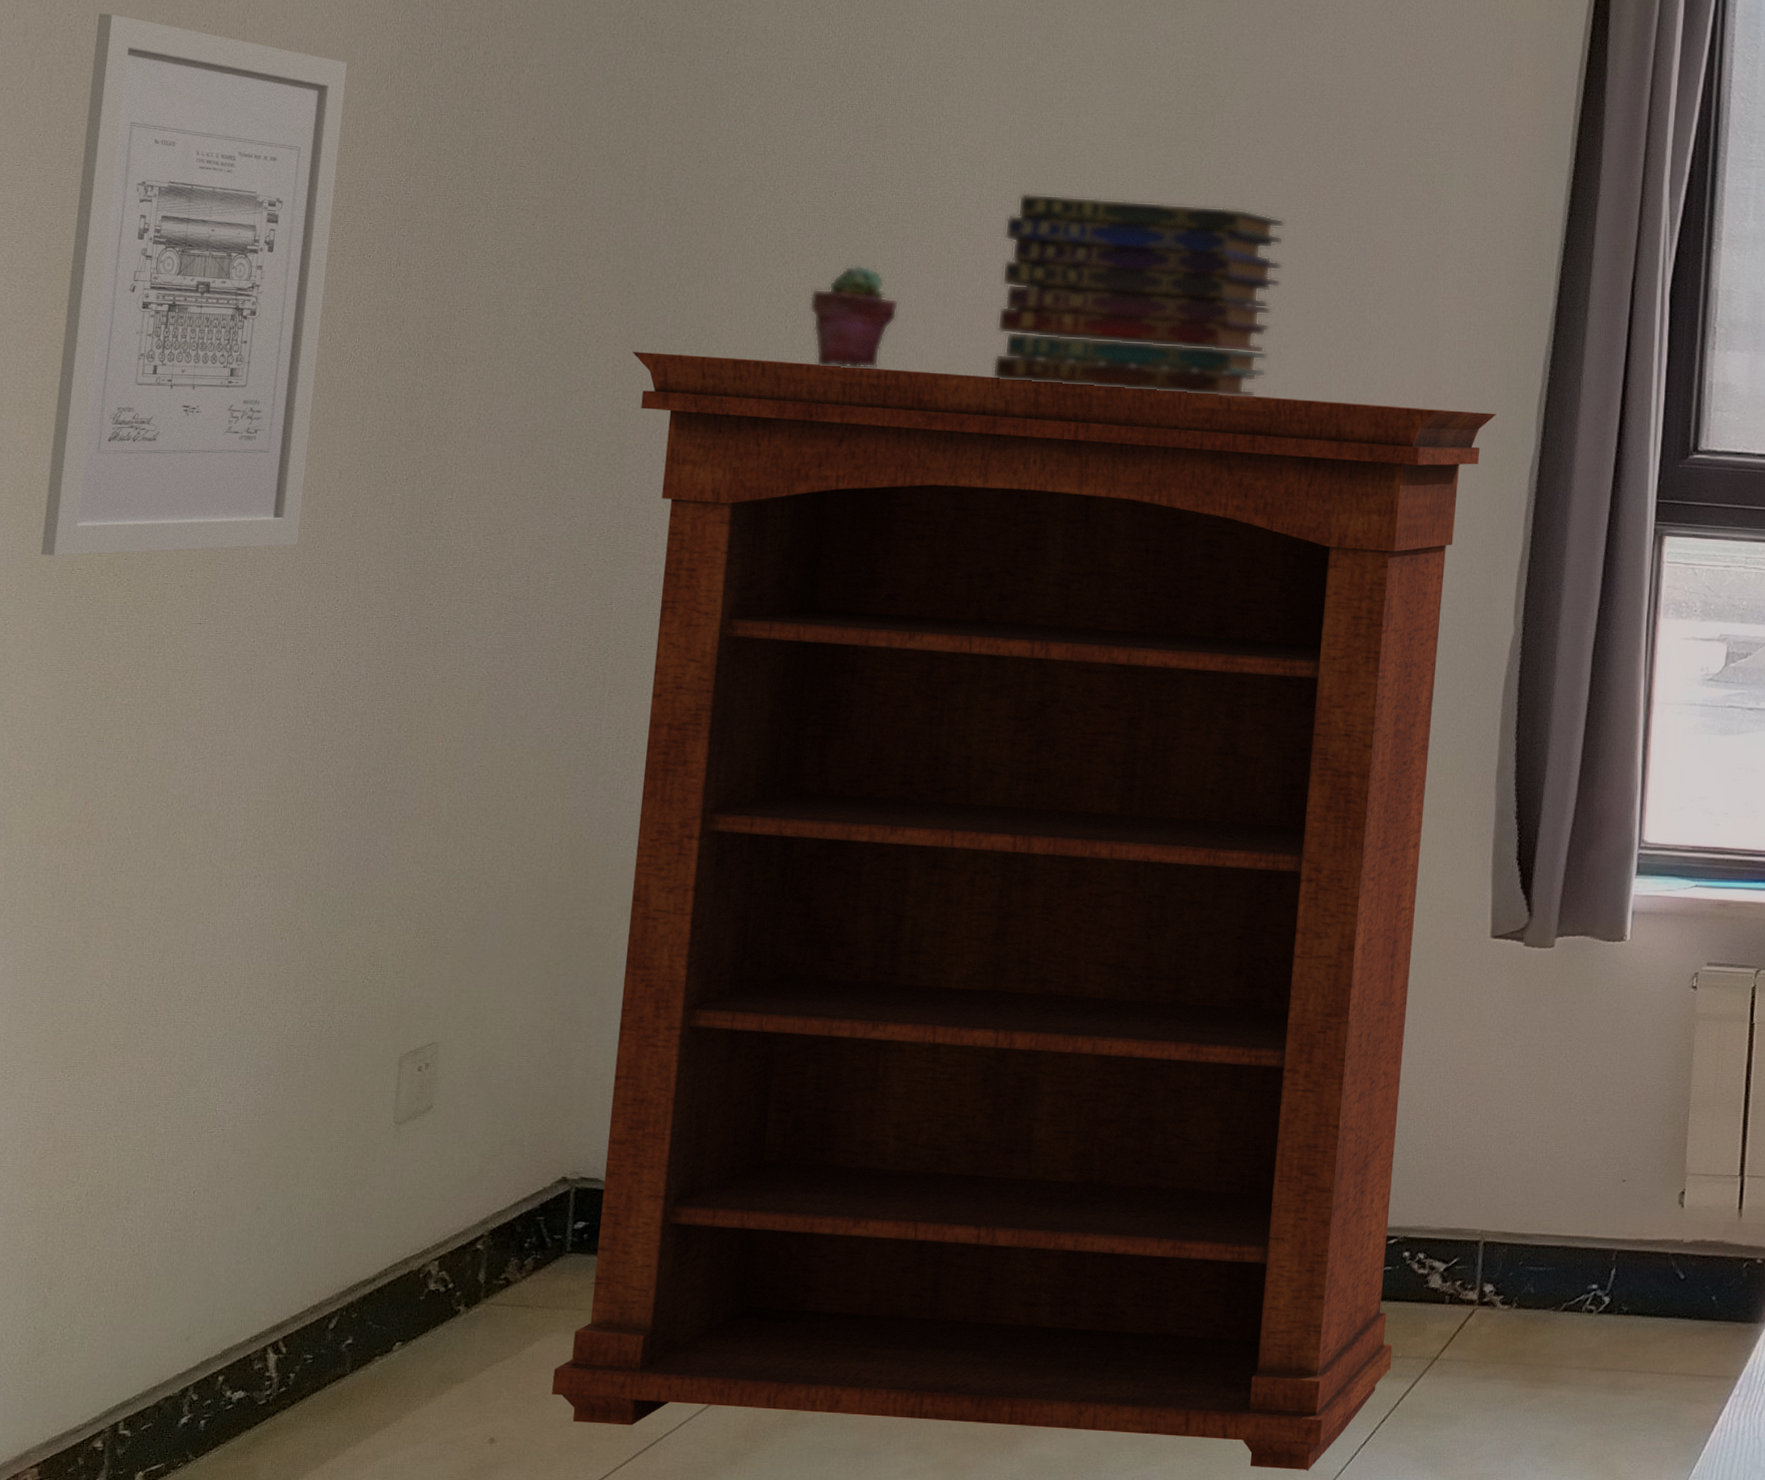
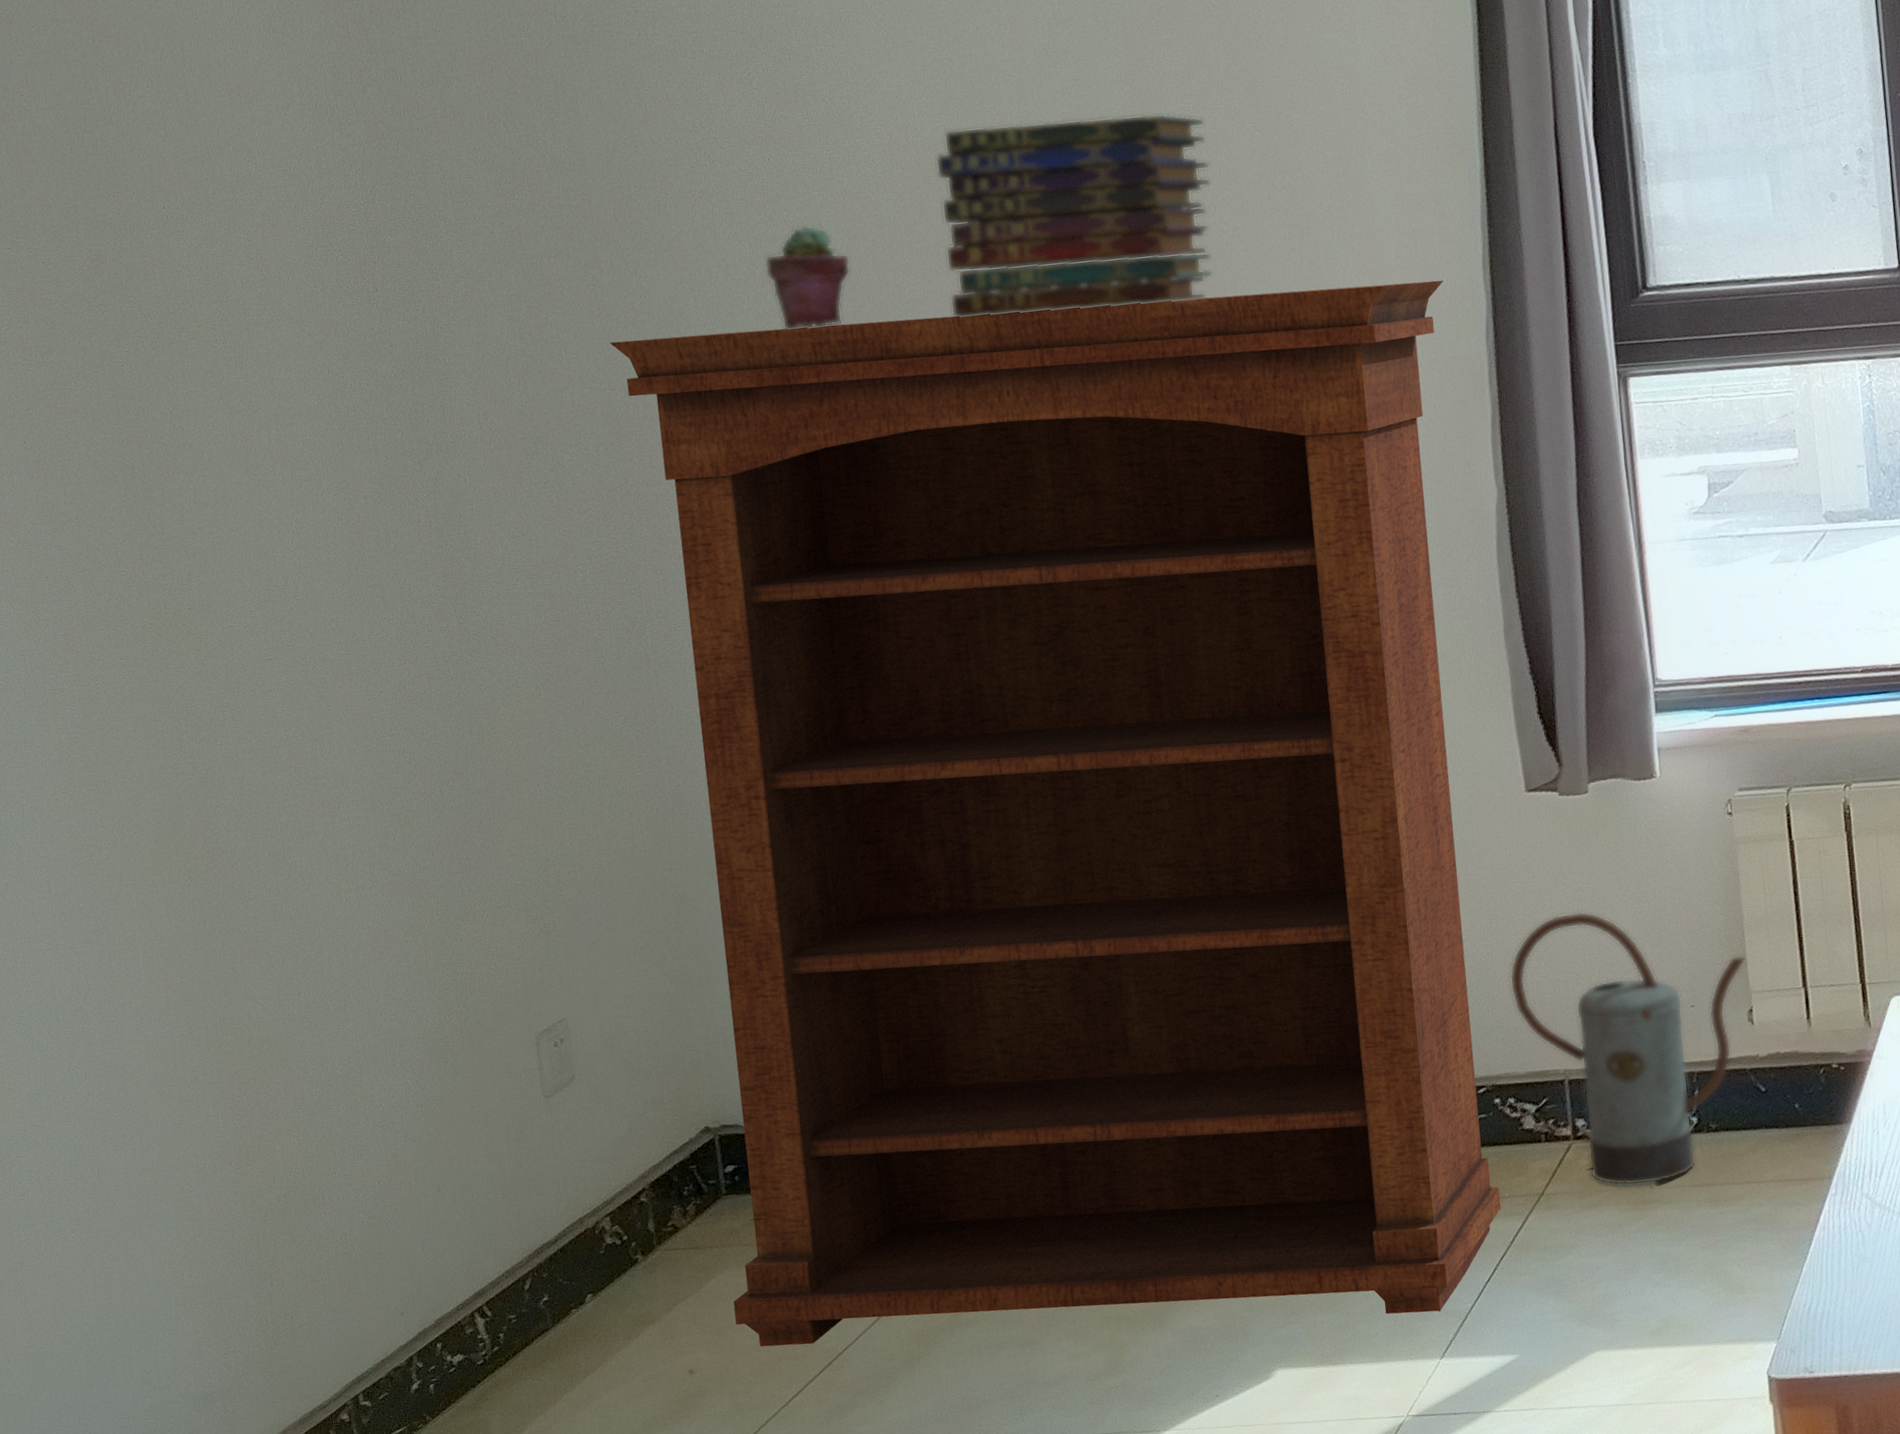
wall art: present [40,13,347,556] -> none [48,88,342,616]
watering can: none [1440,1068,1687,1361] -> present [1509,911,1747,1186]

